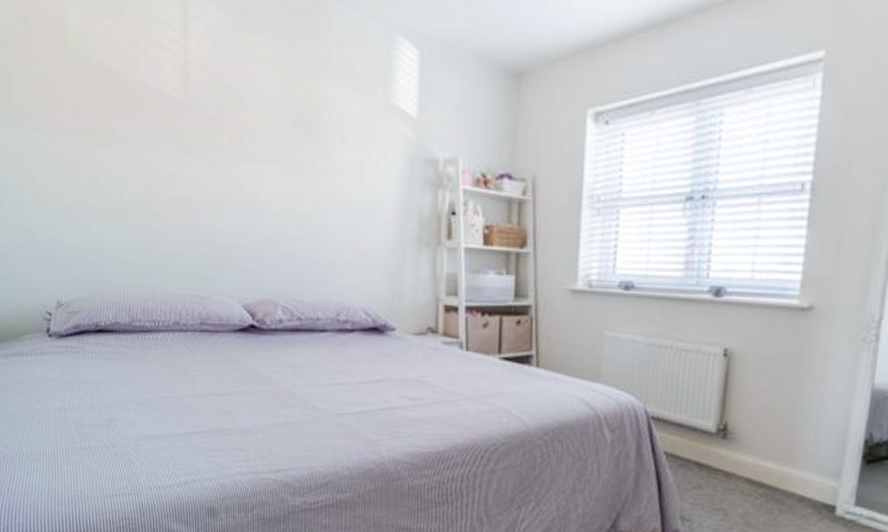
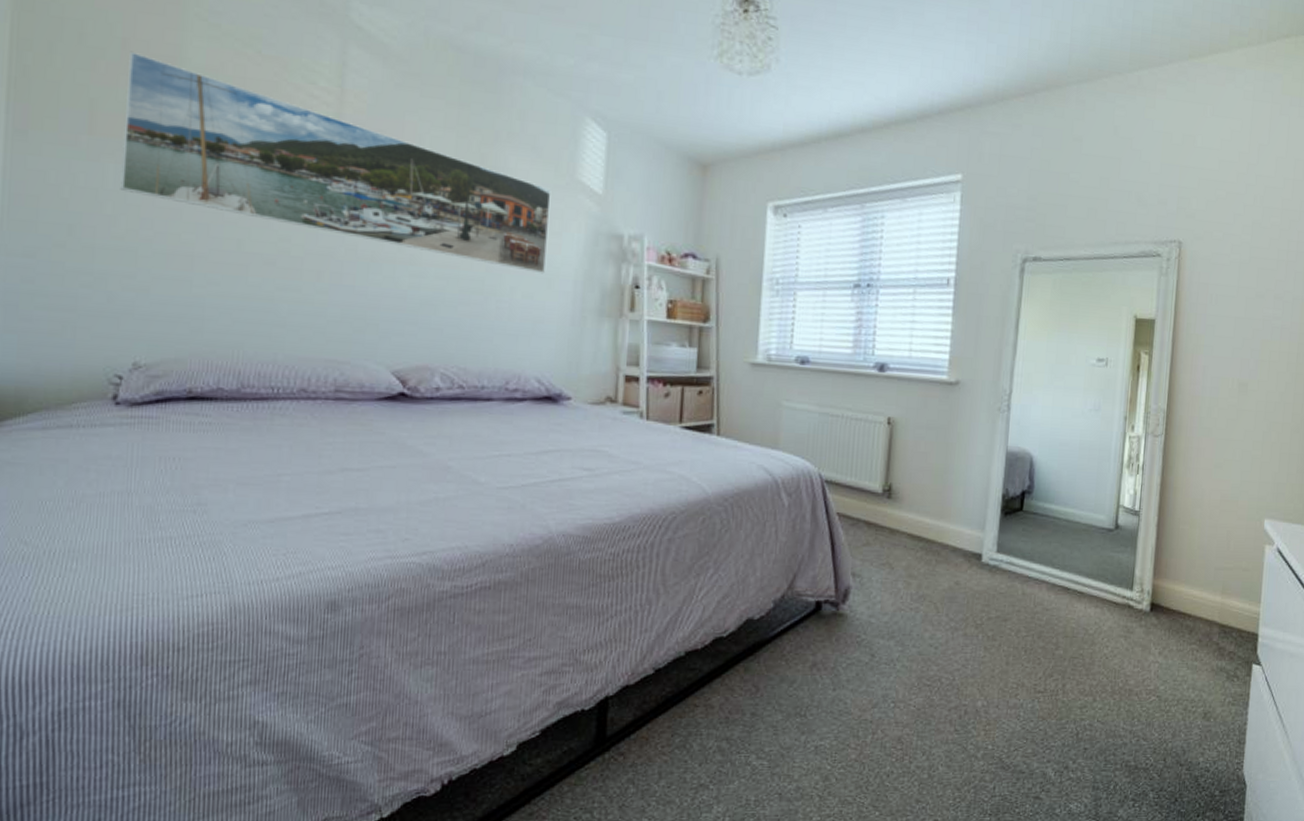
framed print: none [29,26,369,206] -> present [120,51,552,274]

